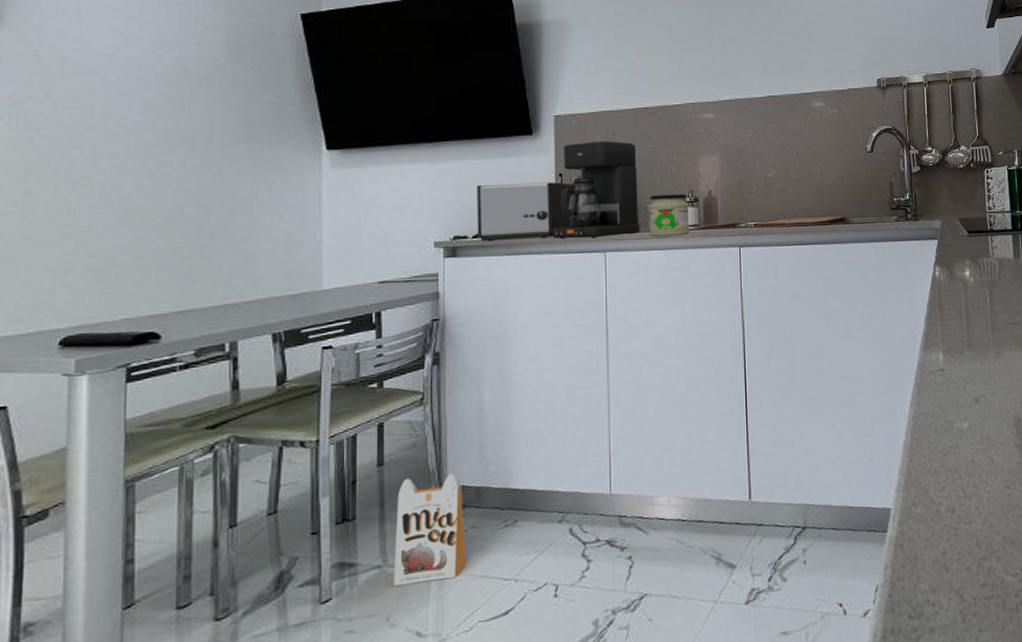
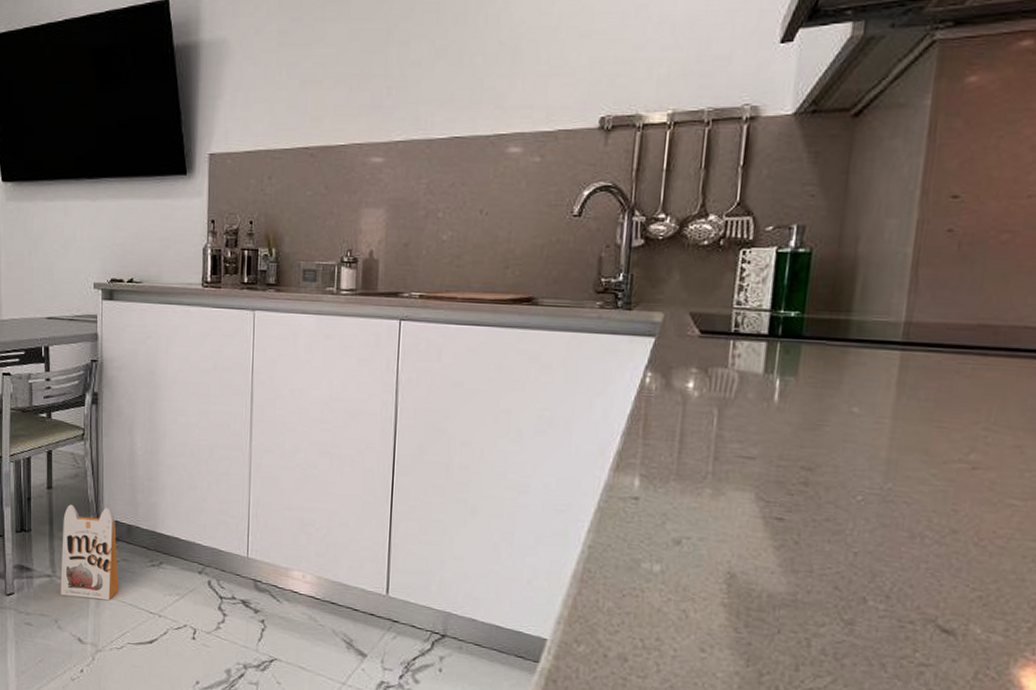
toaster: present [477,182,576,242] -> none [132,226,228,290]
coffee maker: present [553,141,640,240] -> none [203,185,293,295]
jar: present [649,194,689,238] -> none [301,251,346,301]

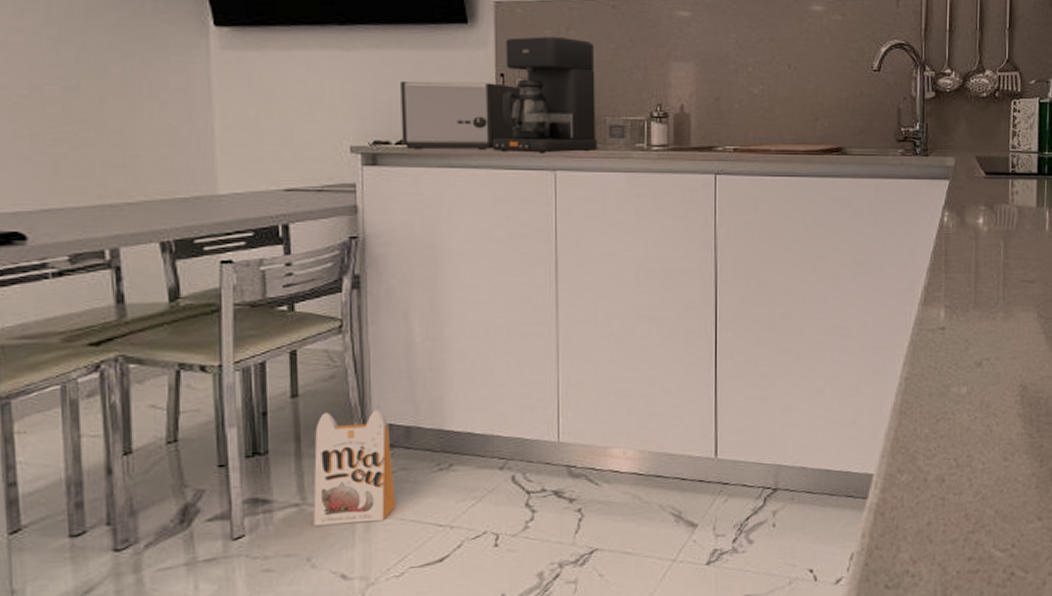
toaster: none [132,226,228,290] -> present [401,80,521,151]
coffee maker: none [203,185,293,295] -> present [493,36,597,155]

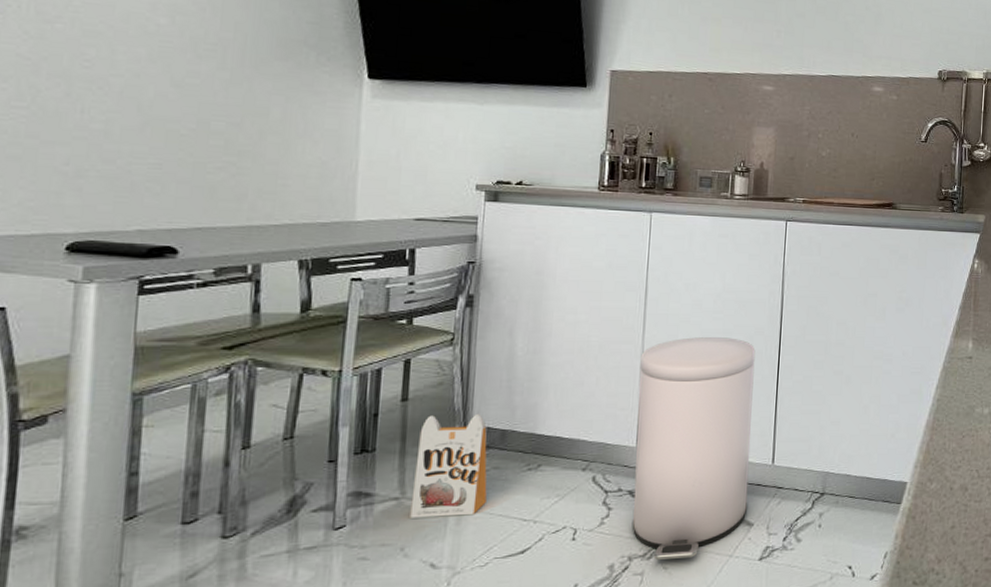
toaster: present [401,80,521,151] -> none [521,131,627,193]
coffee maker: present [493,36,597,155] -> none [599,100,691,199]
pedal bin: none [556,313,690,566] -> present [632,336,756,560]

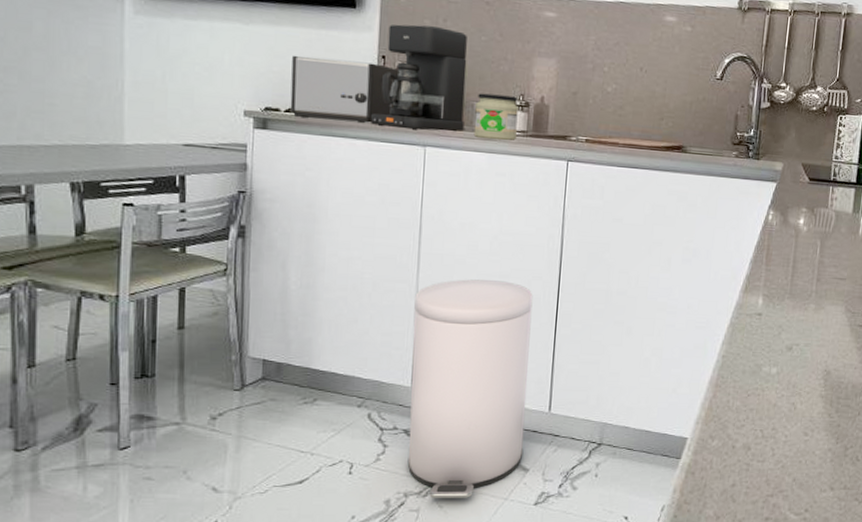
shopping bag: present [410,413,487,518] -> none [191,345,265,444]
toaster: none [521,131,627,193] -> present [290,55,400,124]
coffee maker: none [599,100,691,199] -> present [371,24,467,132]
jar: none [697,161,740,205] -> present [473,93,518,141]

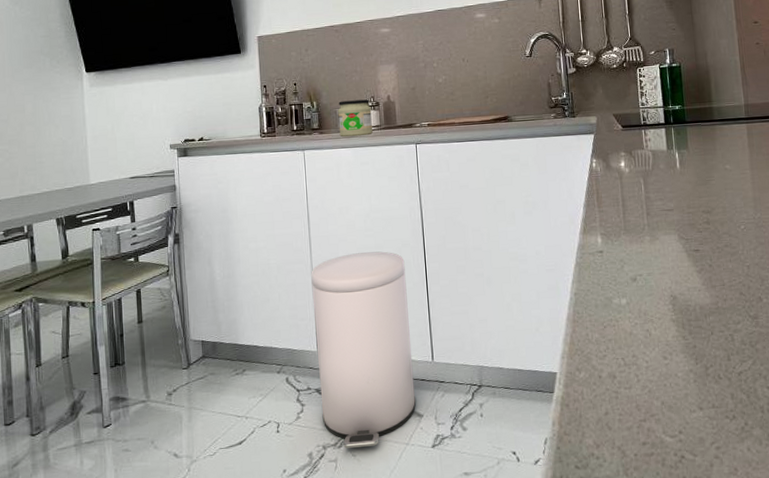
toaster: present [290,55,400,124] -> none [200,92,278,144]
coffee maker: present [371,24,467,132] -> none [261,56,331,141]

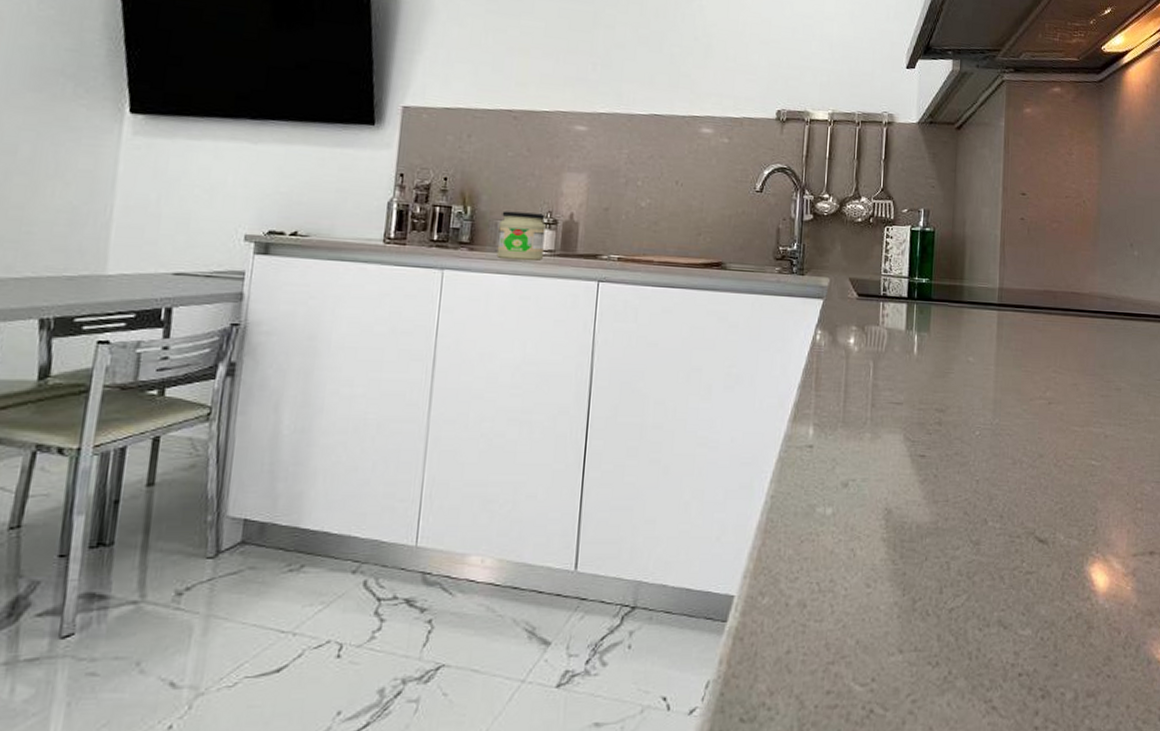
pedal bin: present [311,251,416,448] -> none [407,415,559,684]

